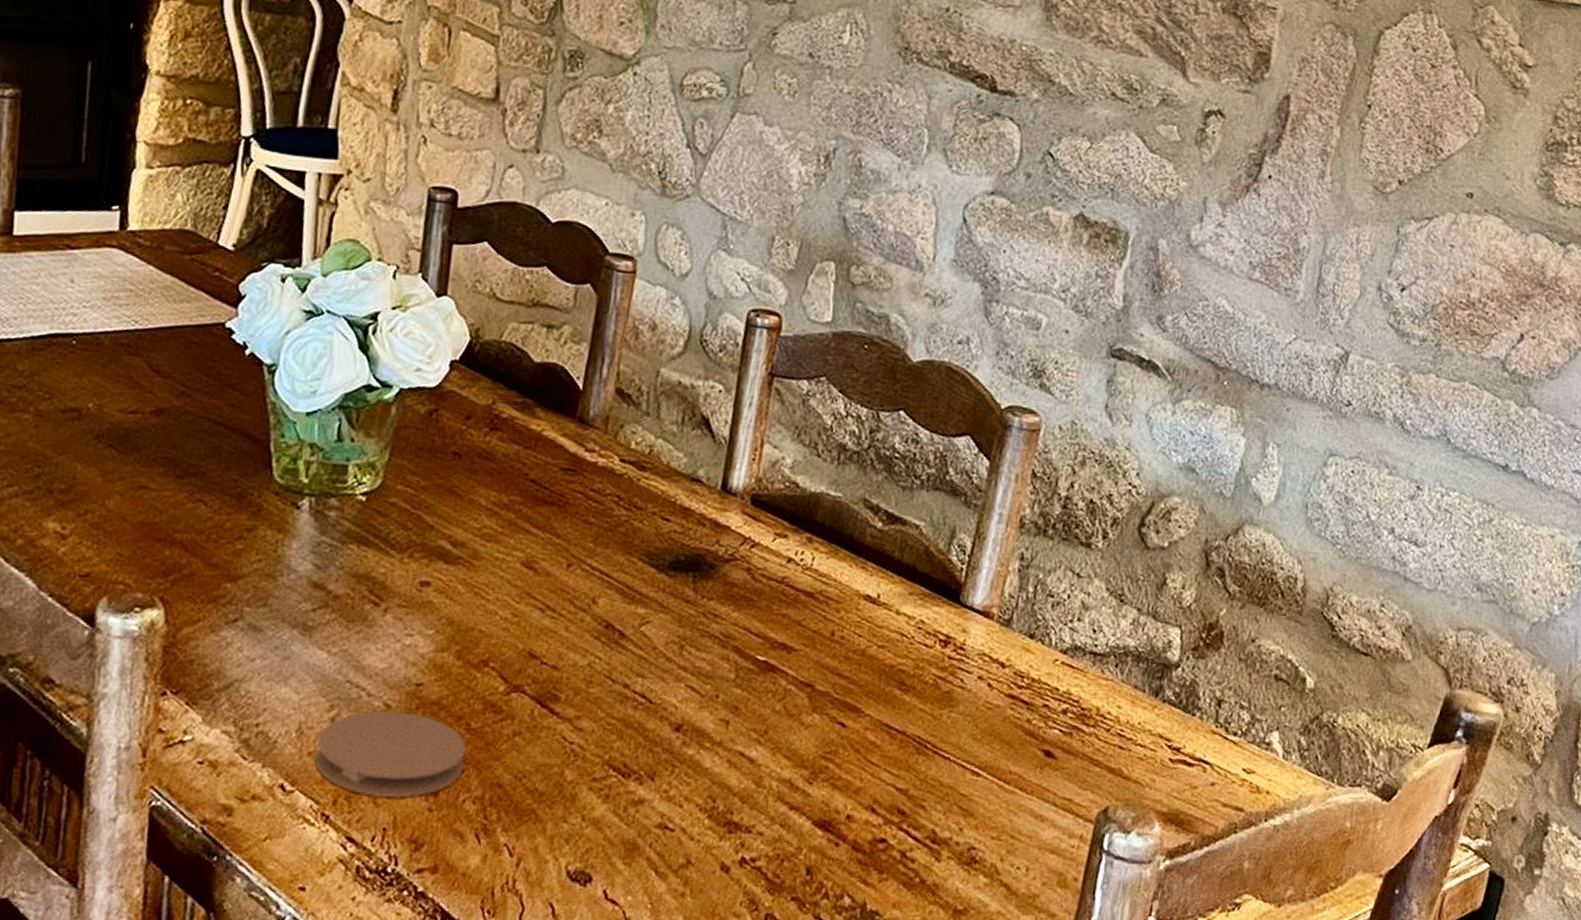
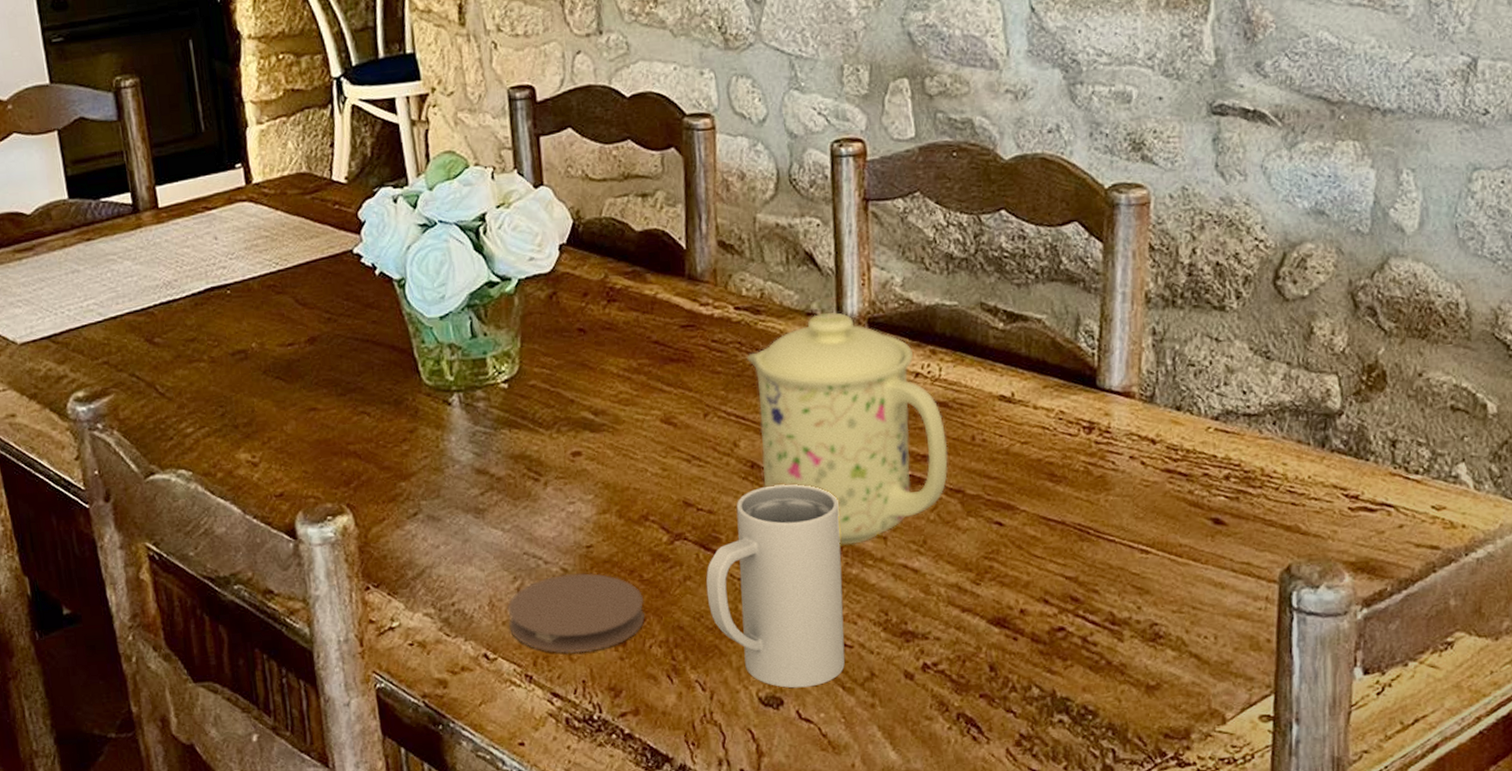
mug: none [533,649,688,867] -> present [706,484,845,688]
mug: none [615,480,807,724] -> present [746,312,948,545]

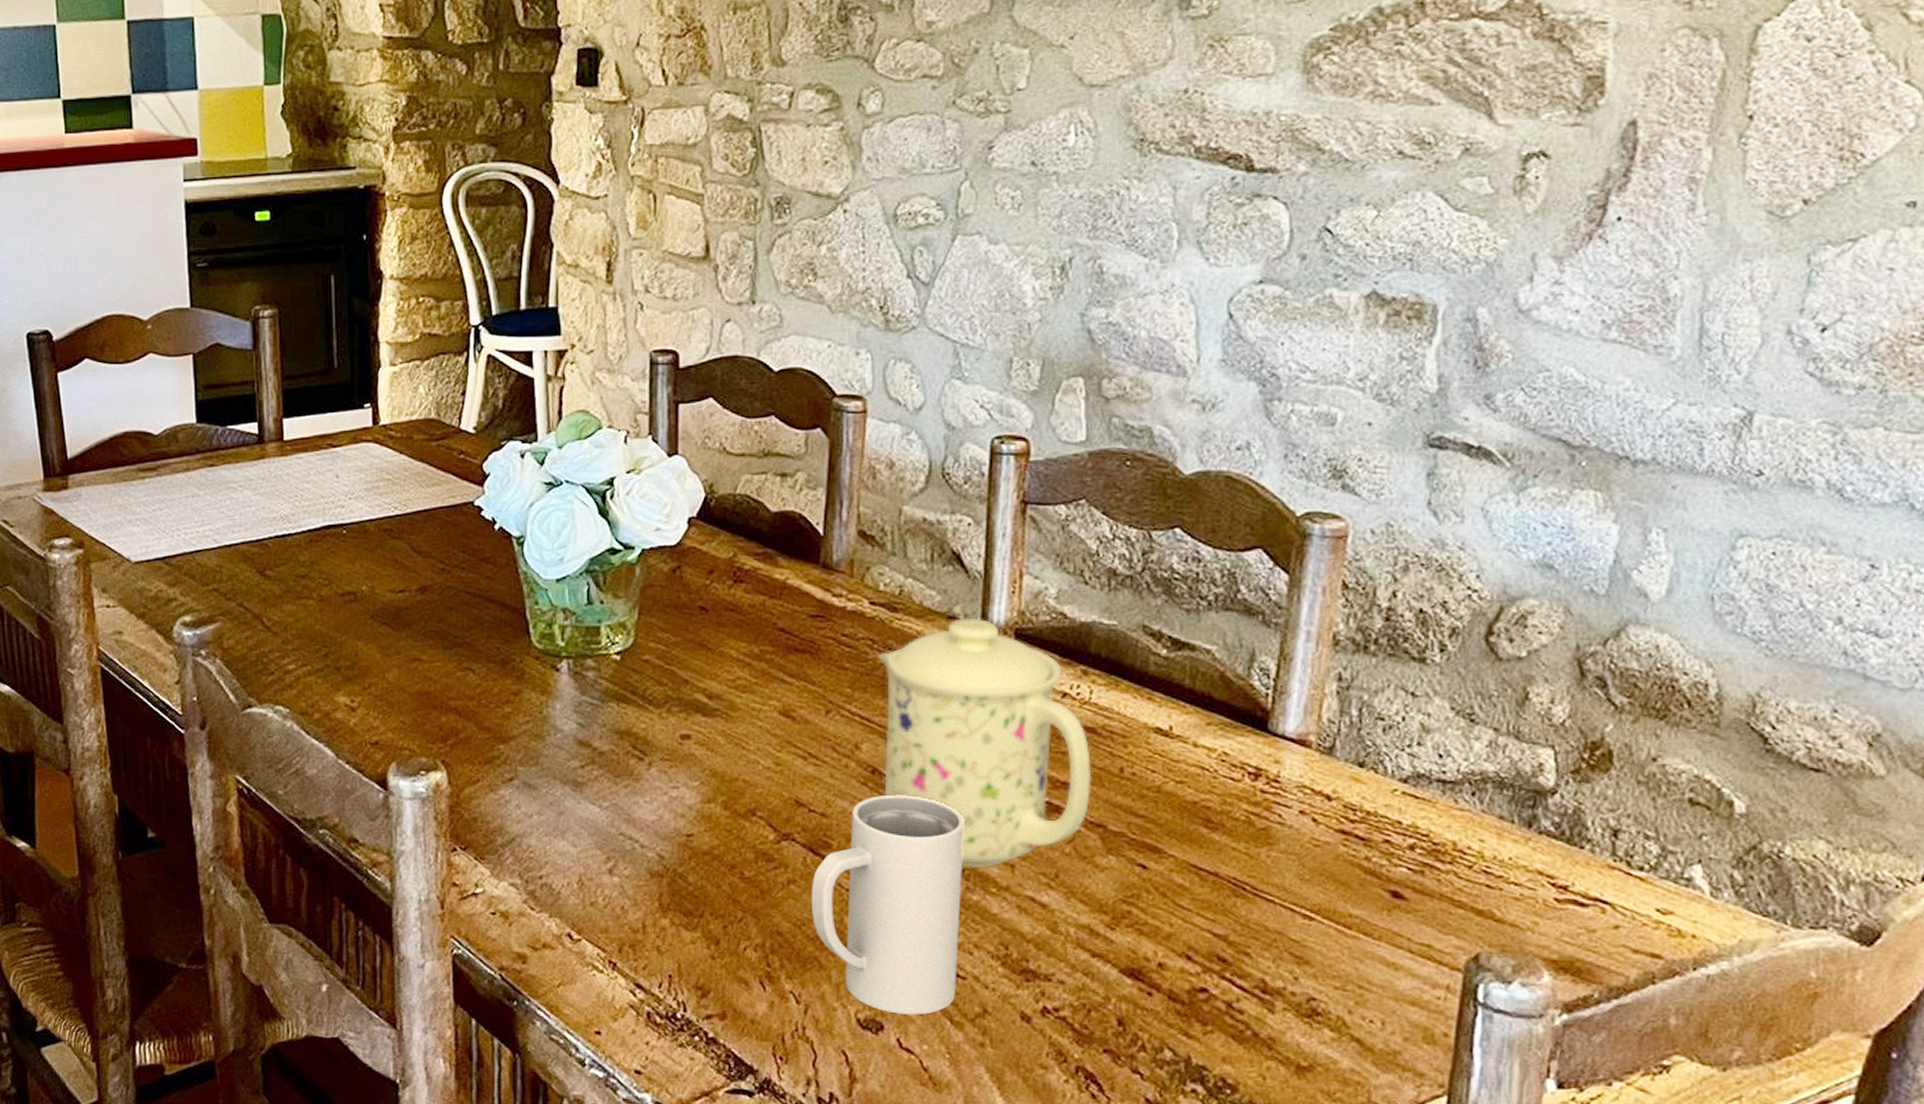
coaster: present [507,573,645,654] -> none [597,861,742,946]

